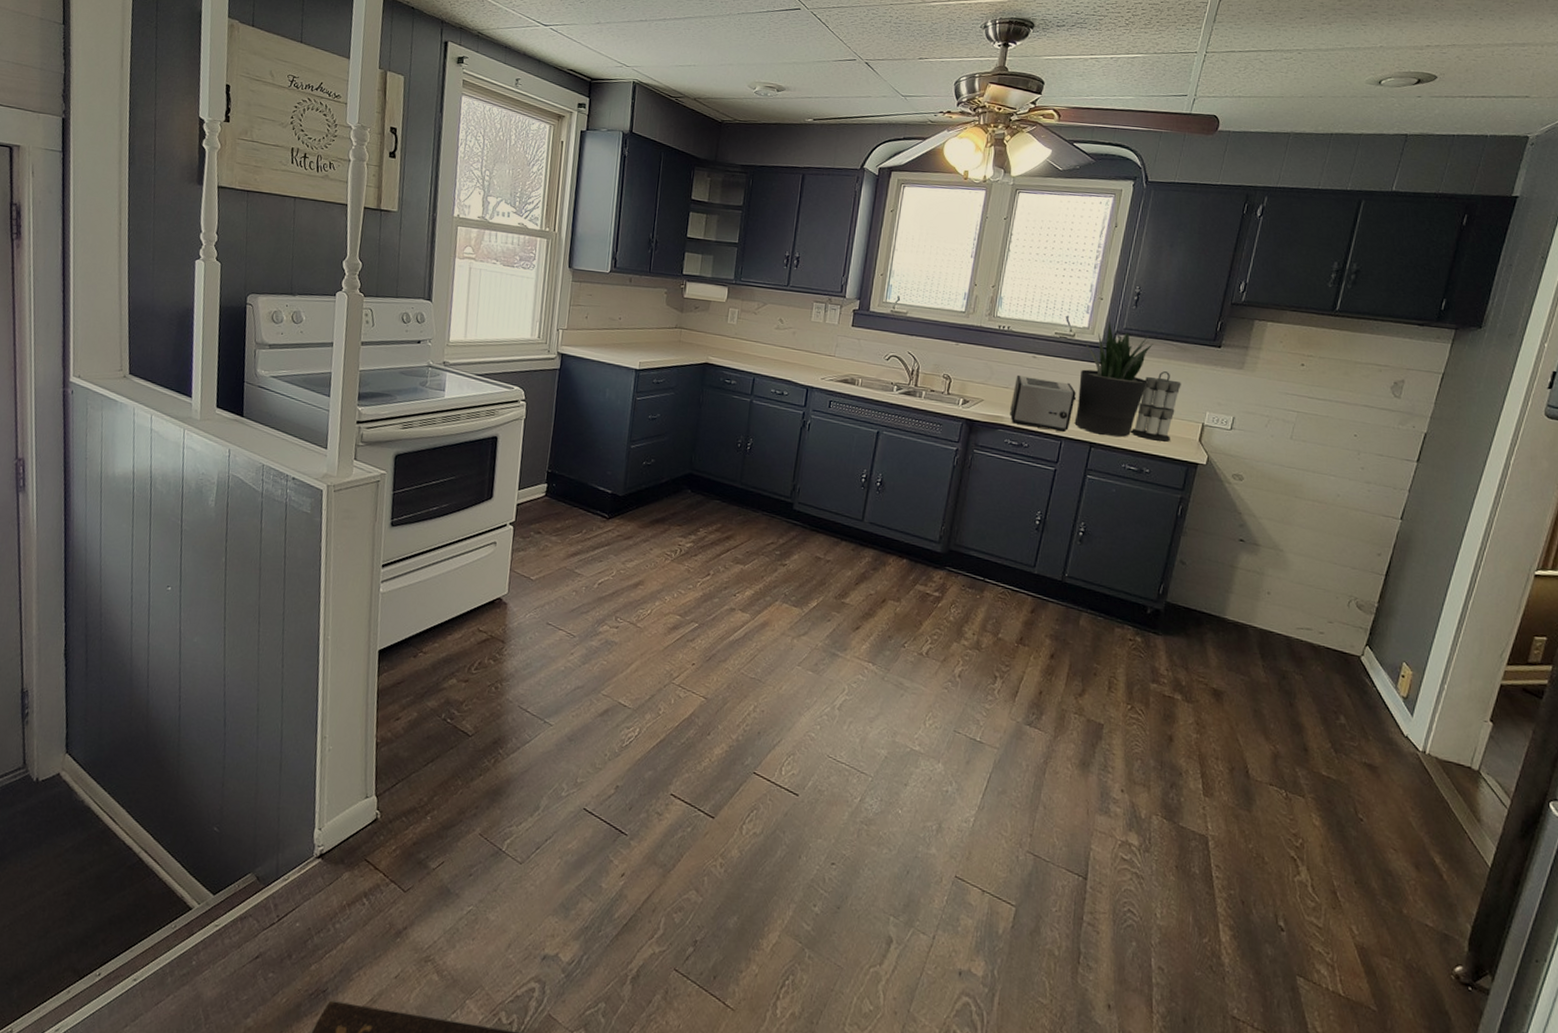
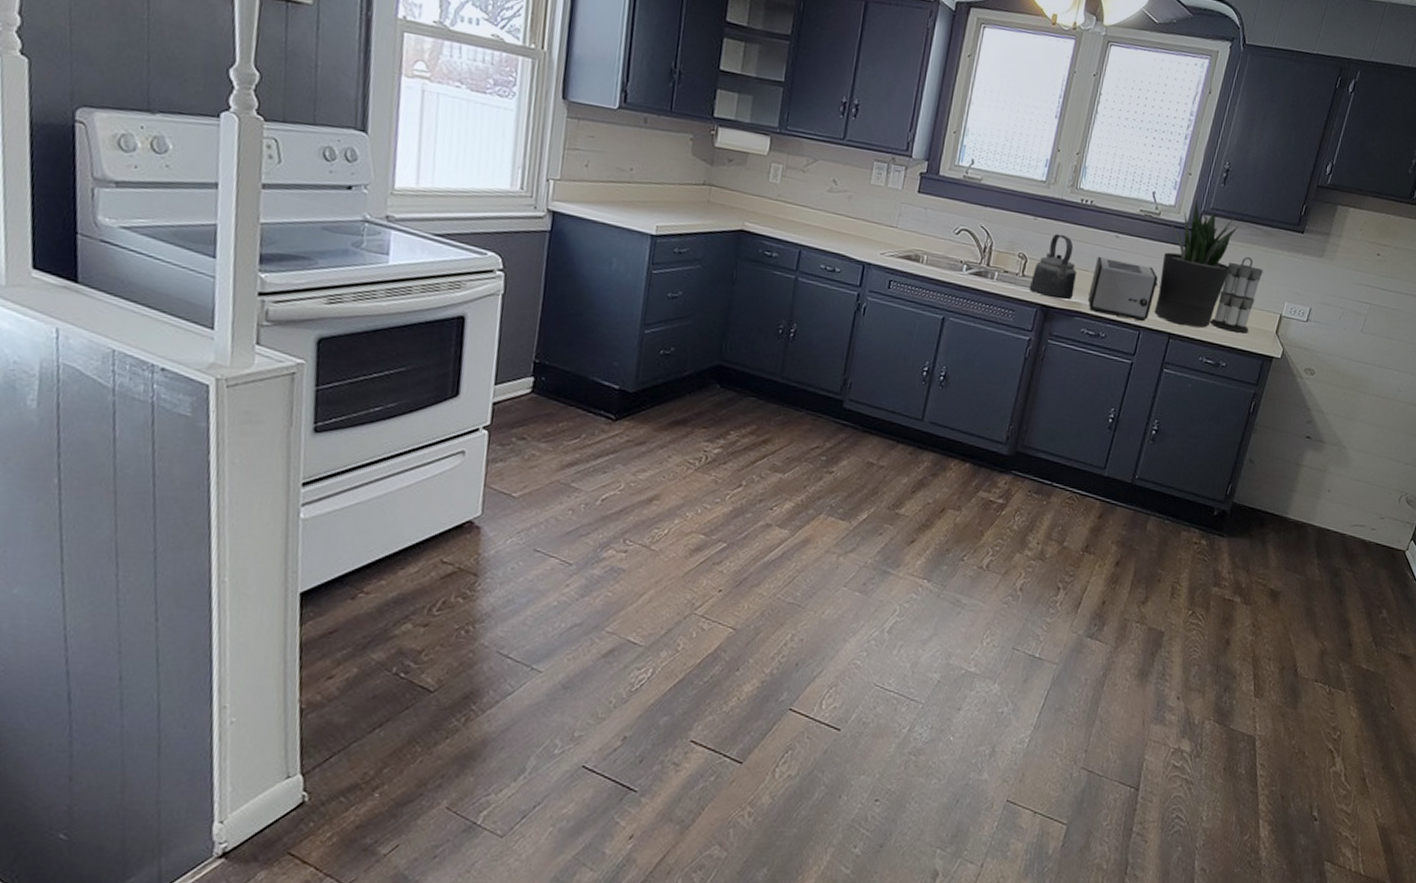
kettle: none [954,356,998,414] -> present [1029,233,1077,300]

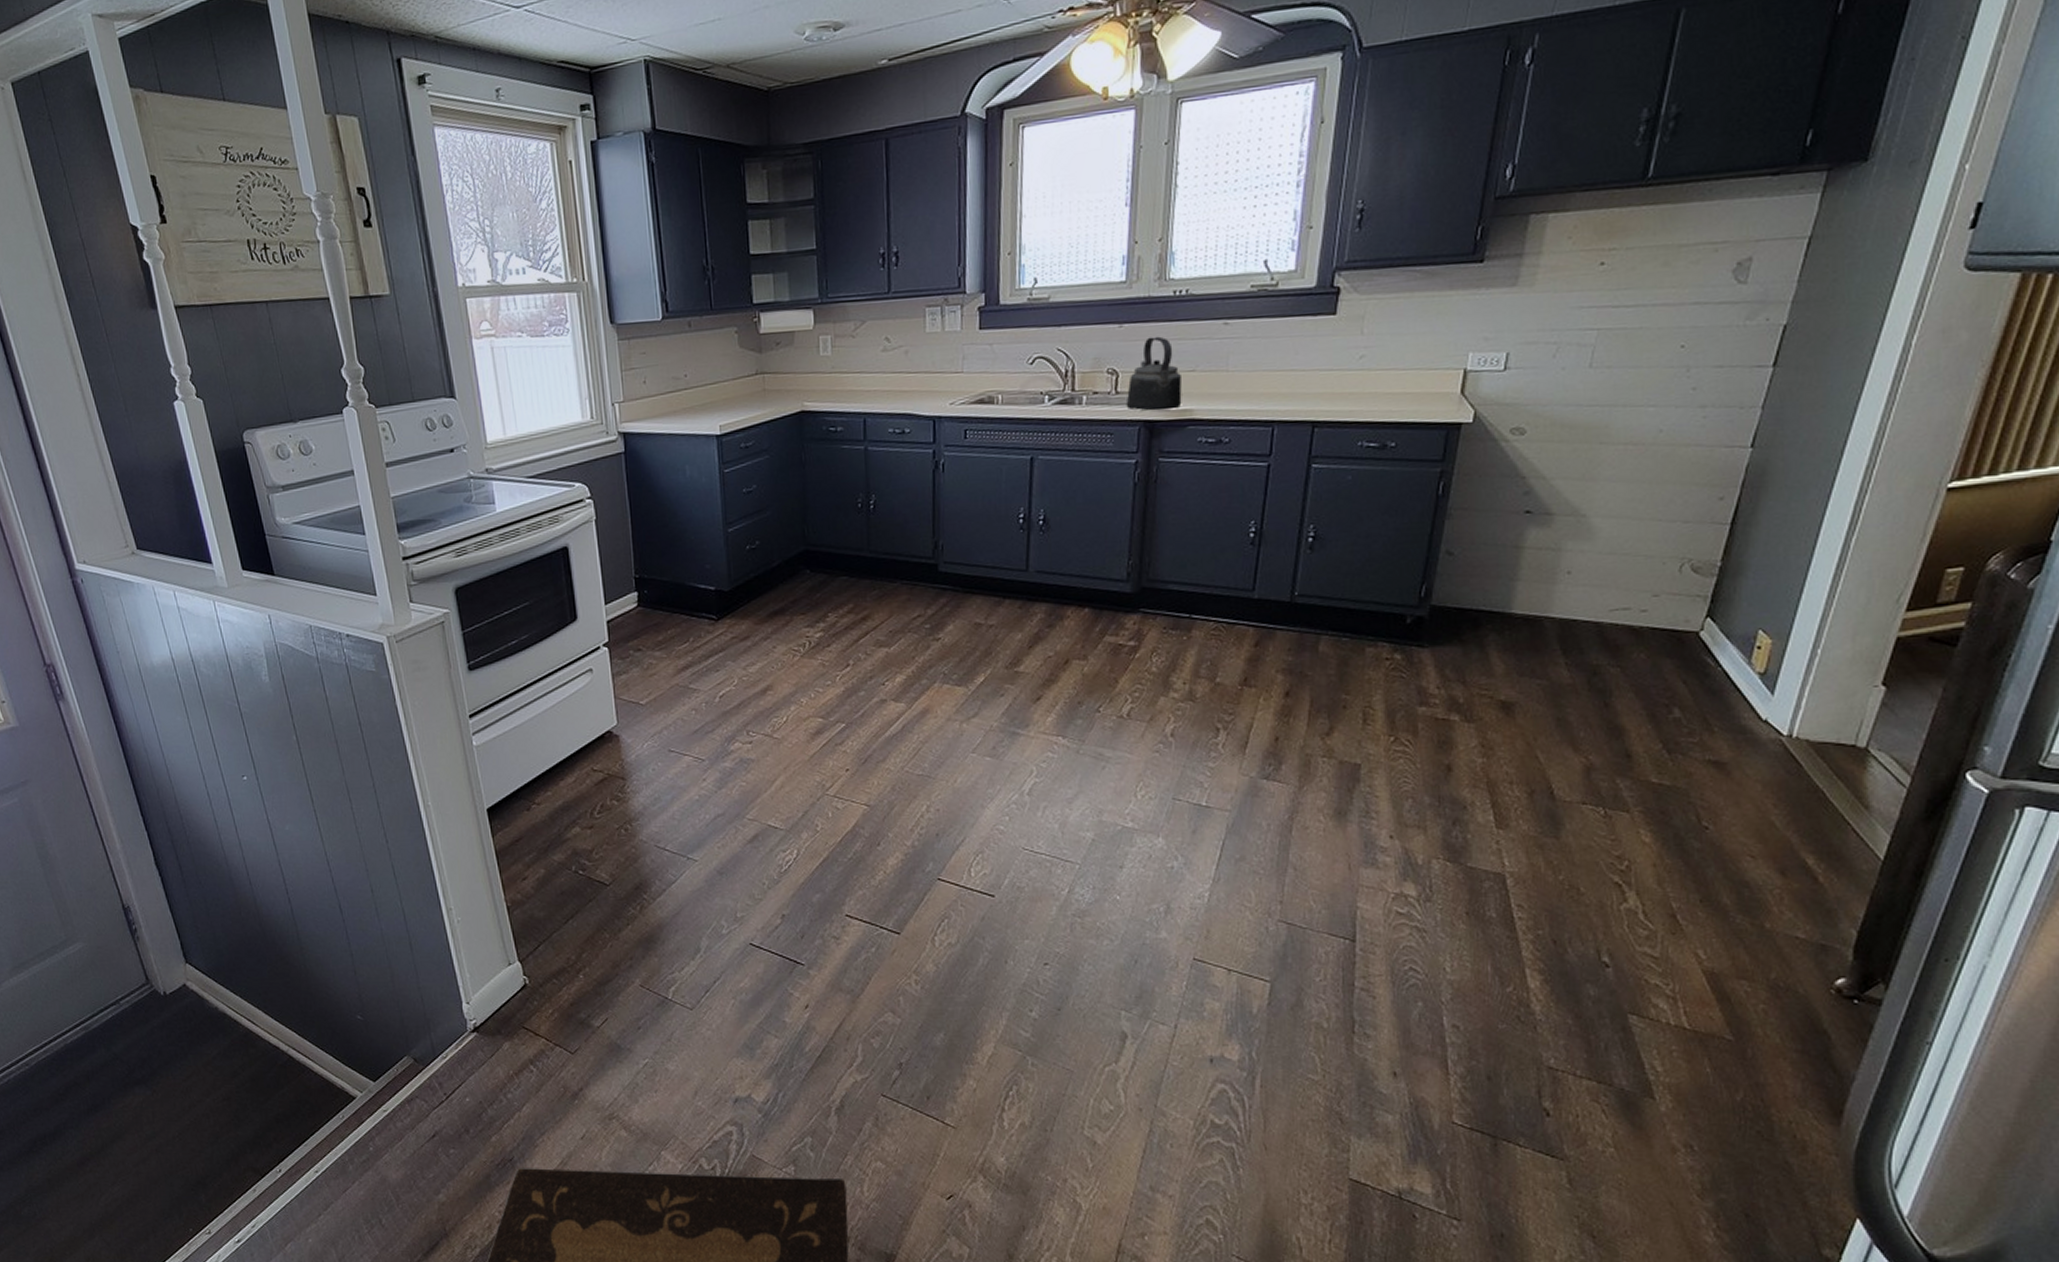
toaster: present [1088,256,1158,322] -> none [1200,348,1289,416]
planter: present [1154,200,1239,329] -> none [1288,257,1388,410]
spice rack: present [1209,257,1263,334] -> none [1365,309,1431,404]

